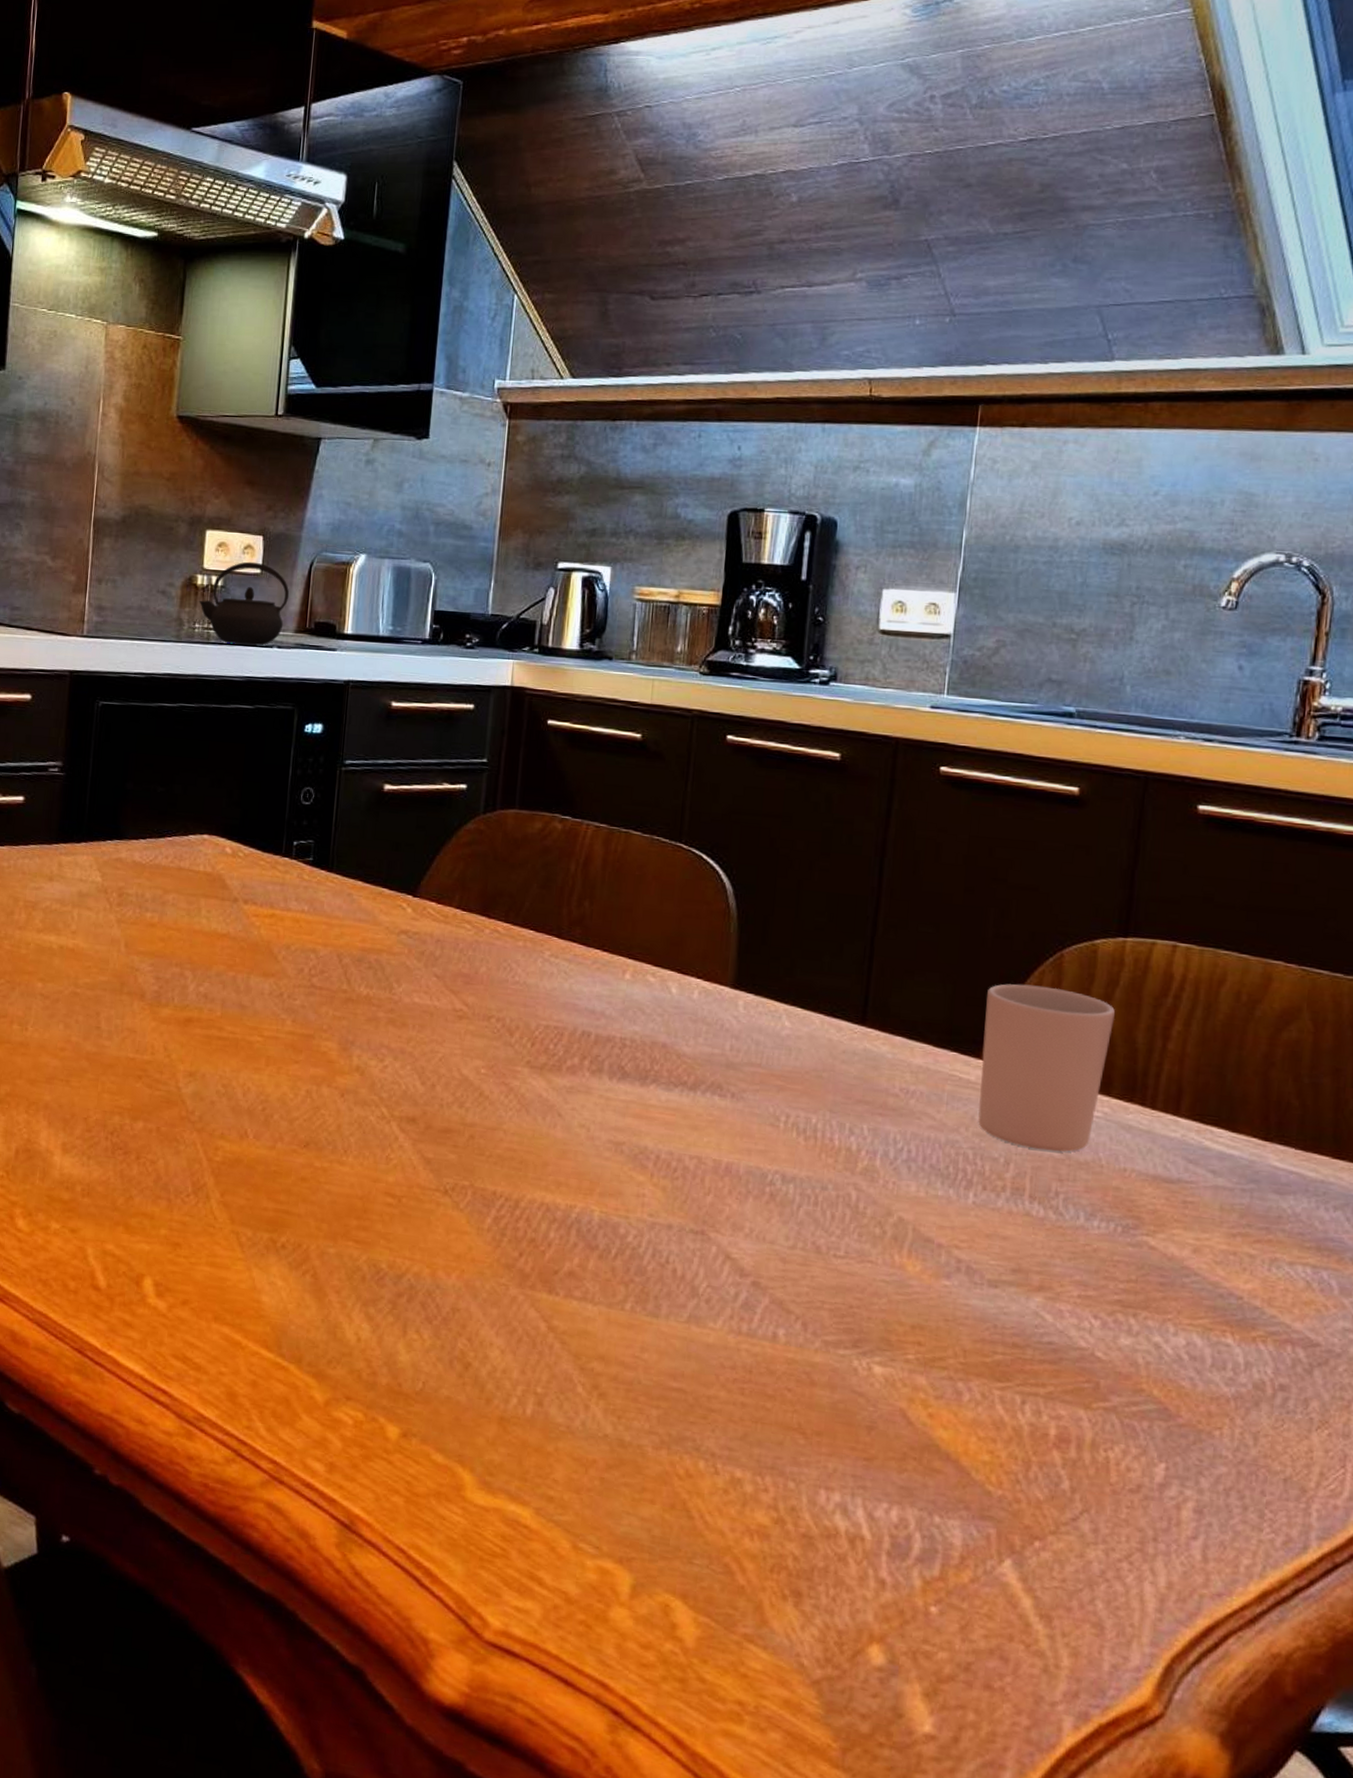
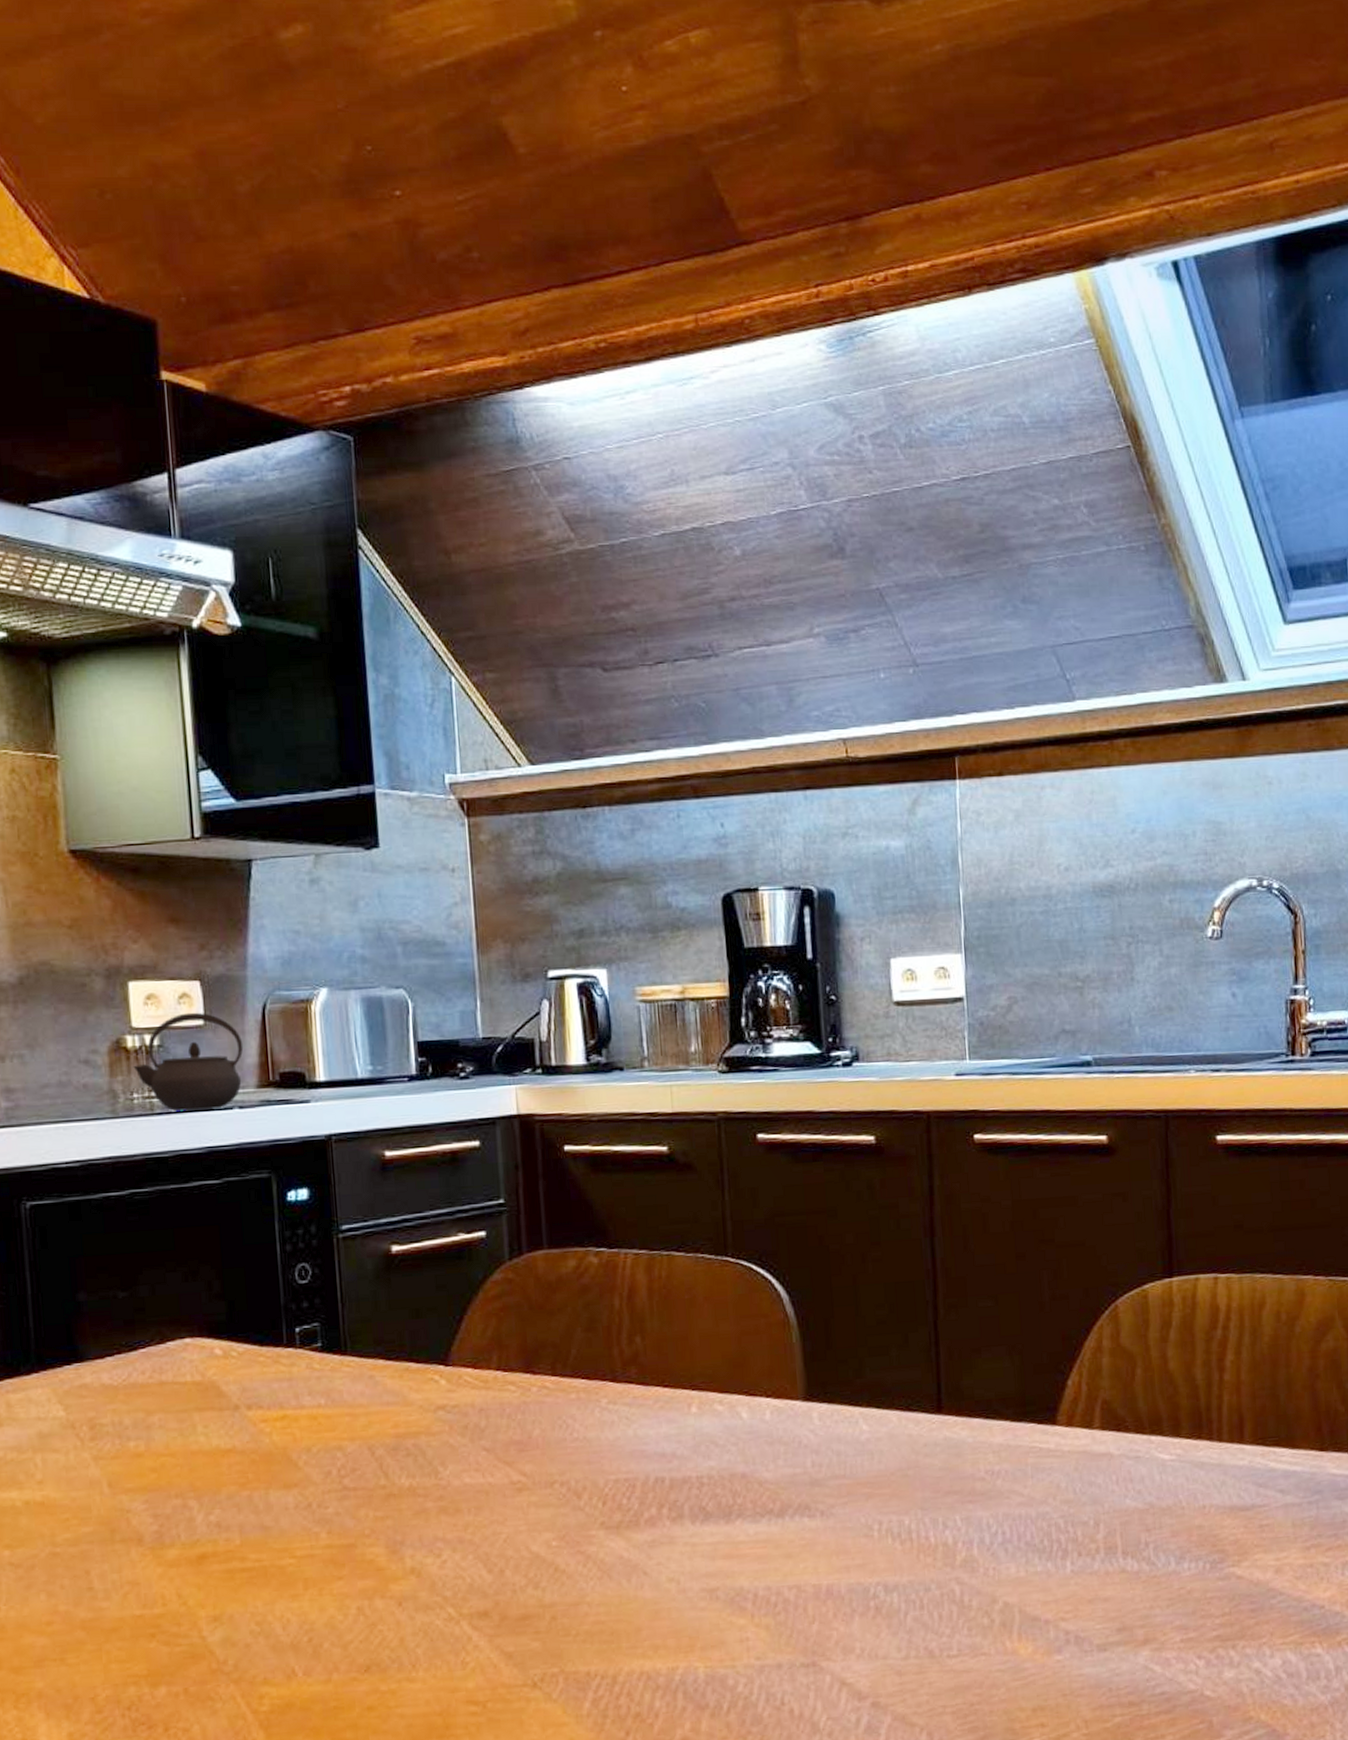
mug: present [978,984,1115,1152] -> none [1053,1339,1173,1505]

